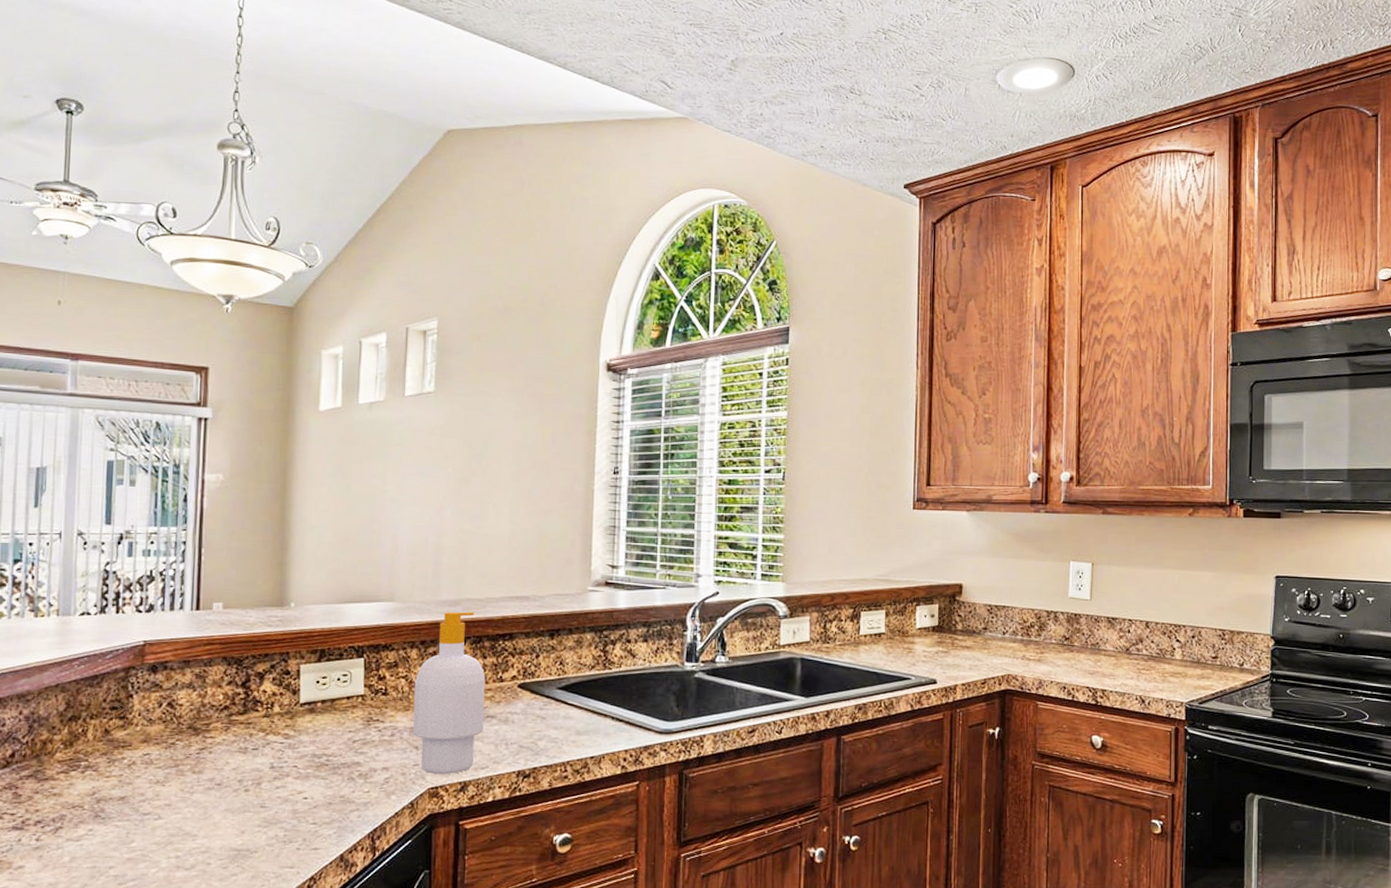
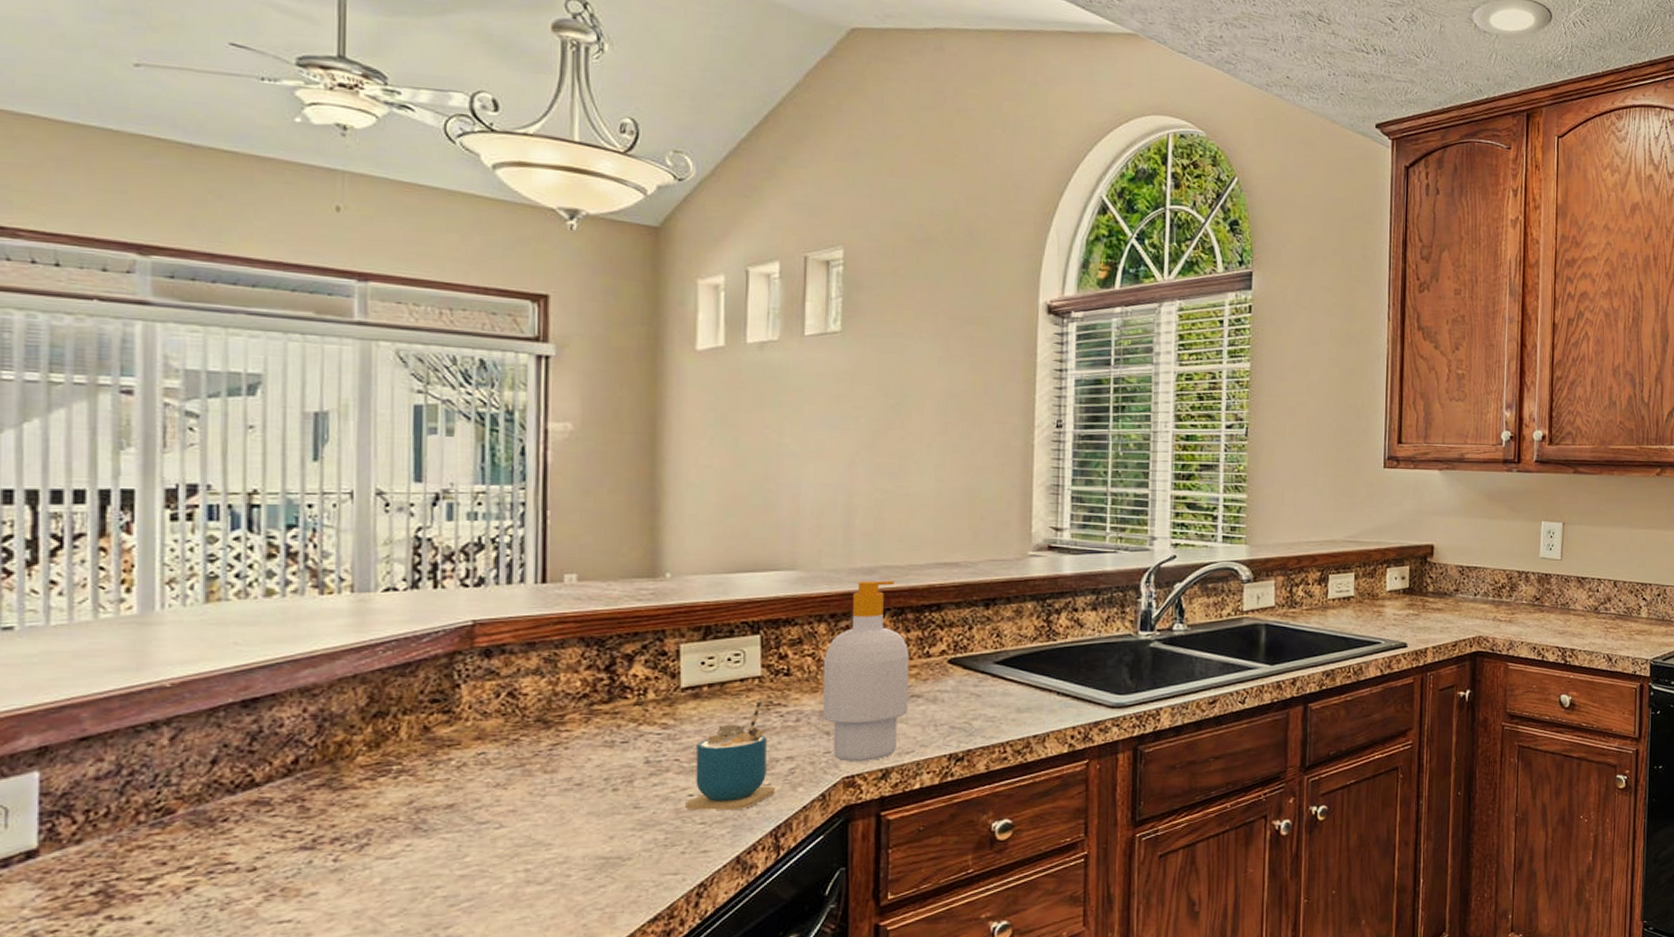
cup: none [301,714,373,812] -> present [685,698,775,810]

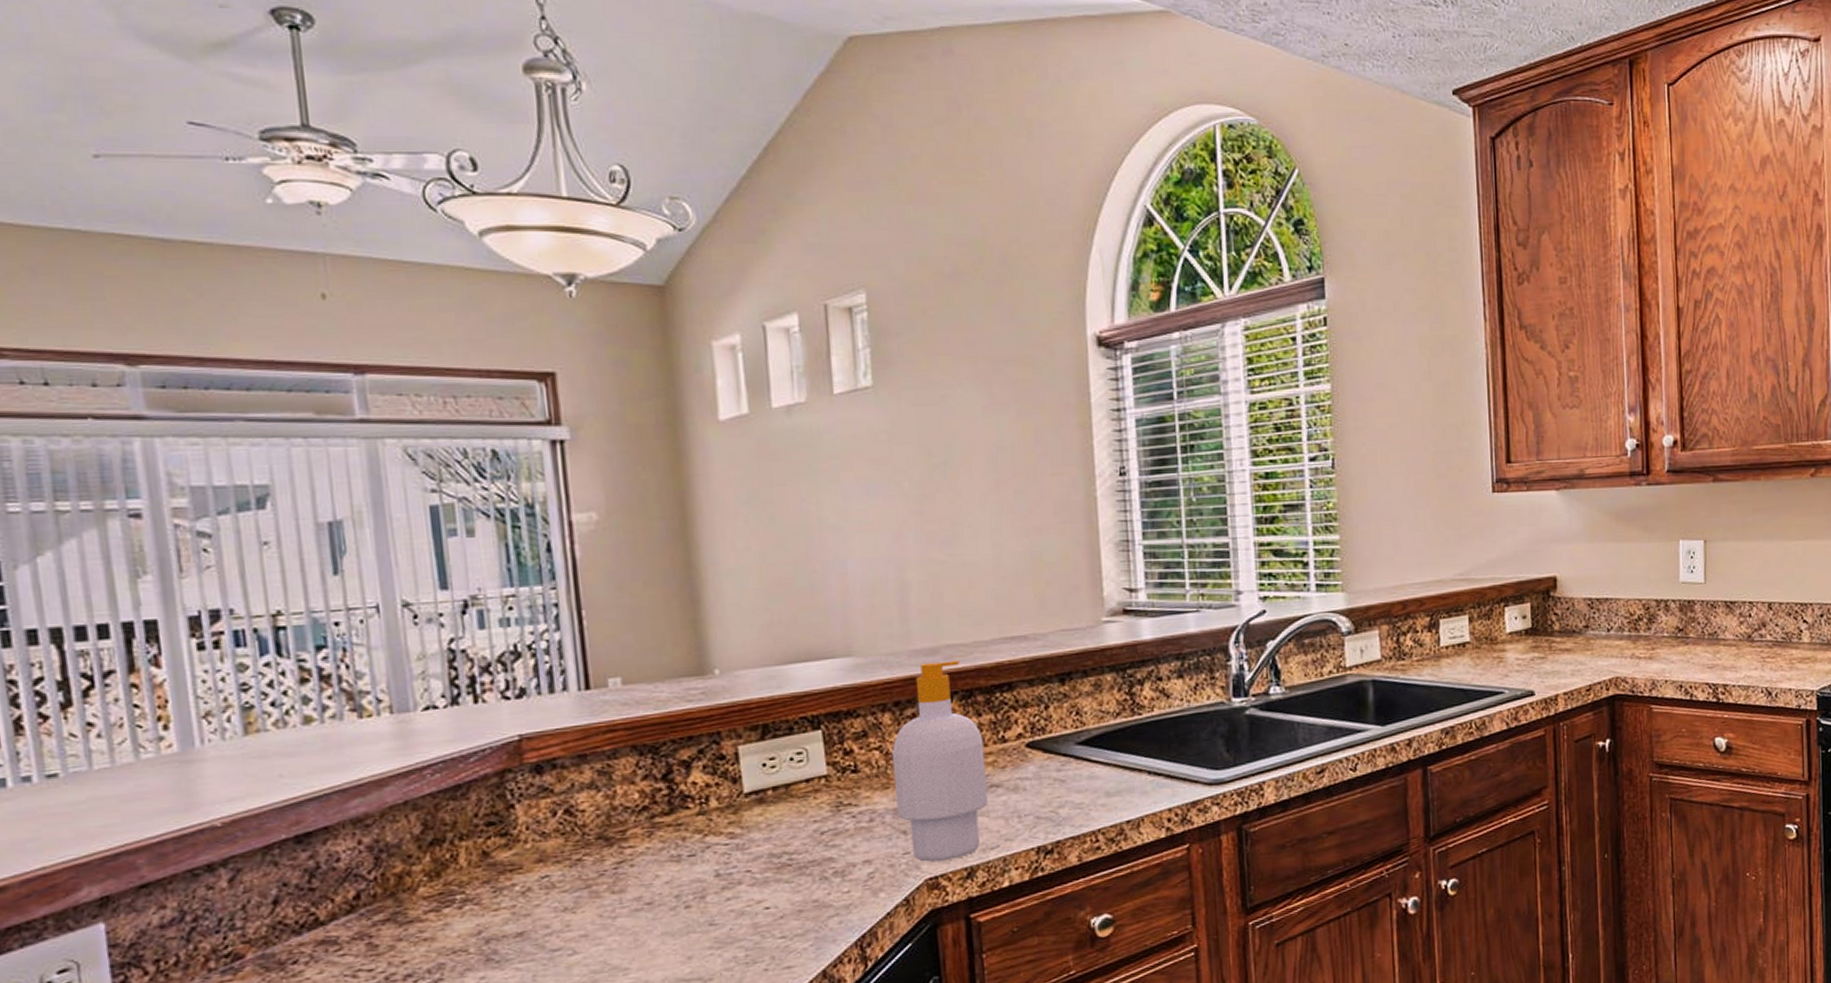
cup: present [685,698,775,810] -> none [763,799,855,924]

